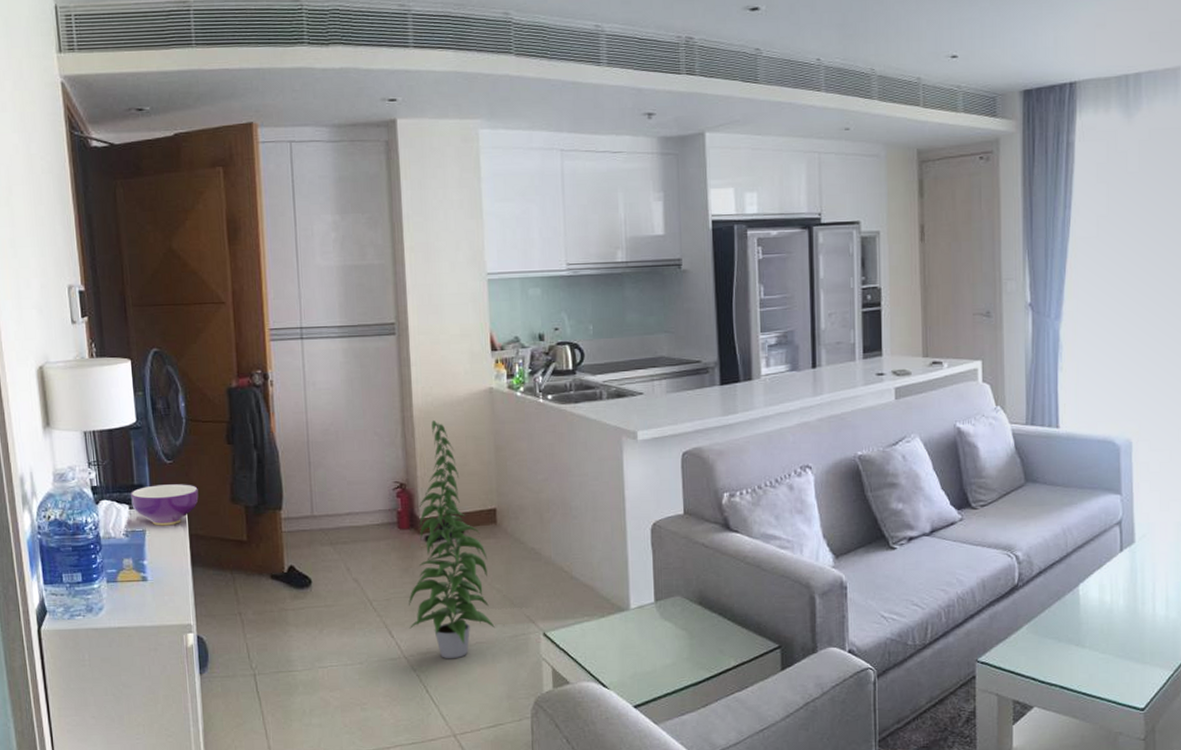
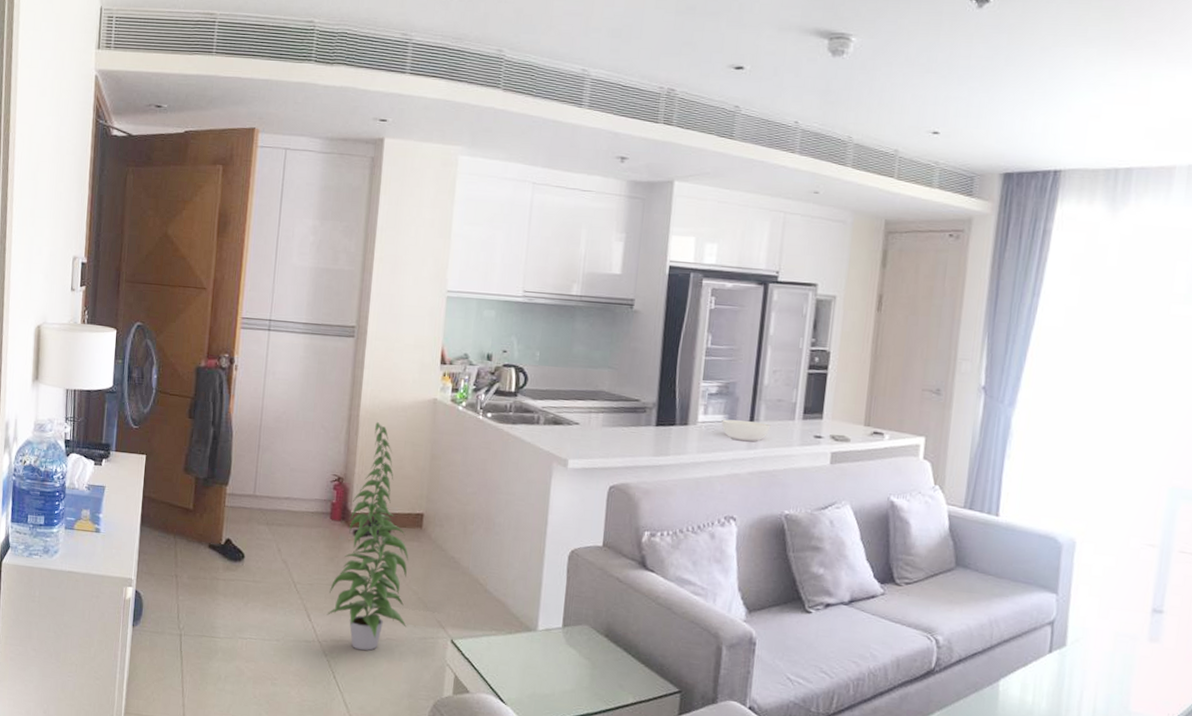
bowl: present [130,484,199,526] -> none [97,446,157,486]
bowl: none [785,367,833,390] -> present [721,419,771,443]

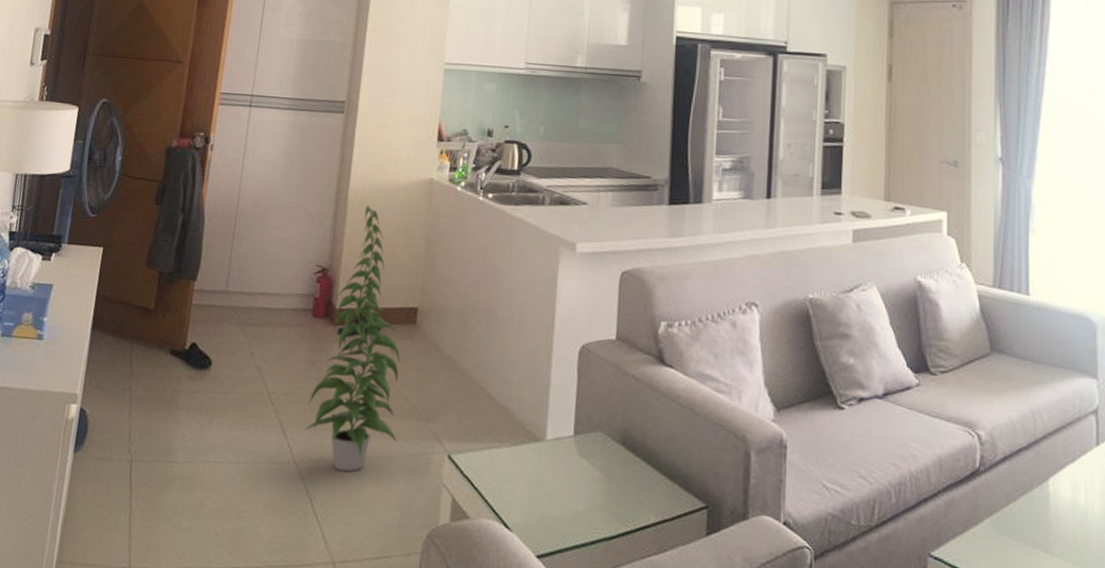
bowl: present [721,419,771,443] -> none [737,196,789,221]

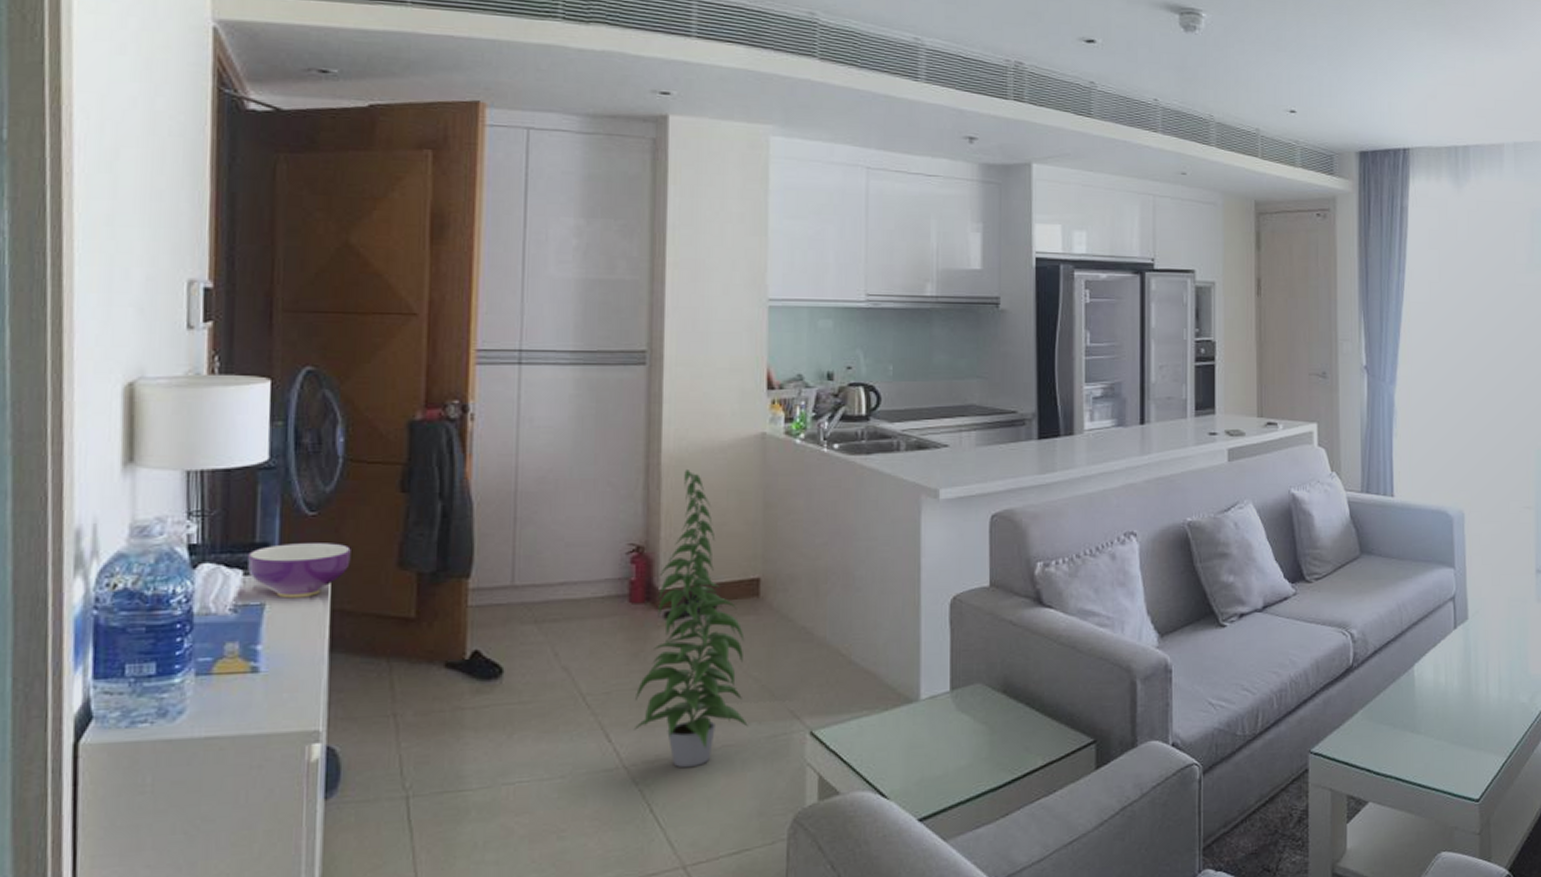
bowl: none [45,237,116,283] -> present [247,543,351,599]

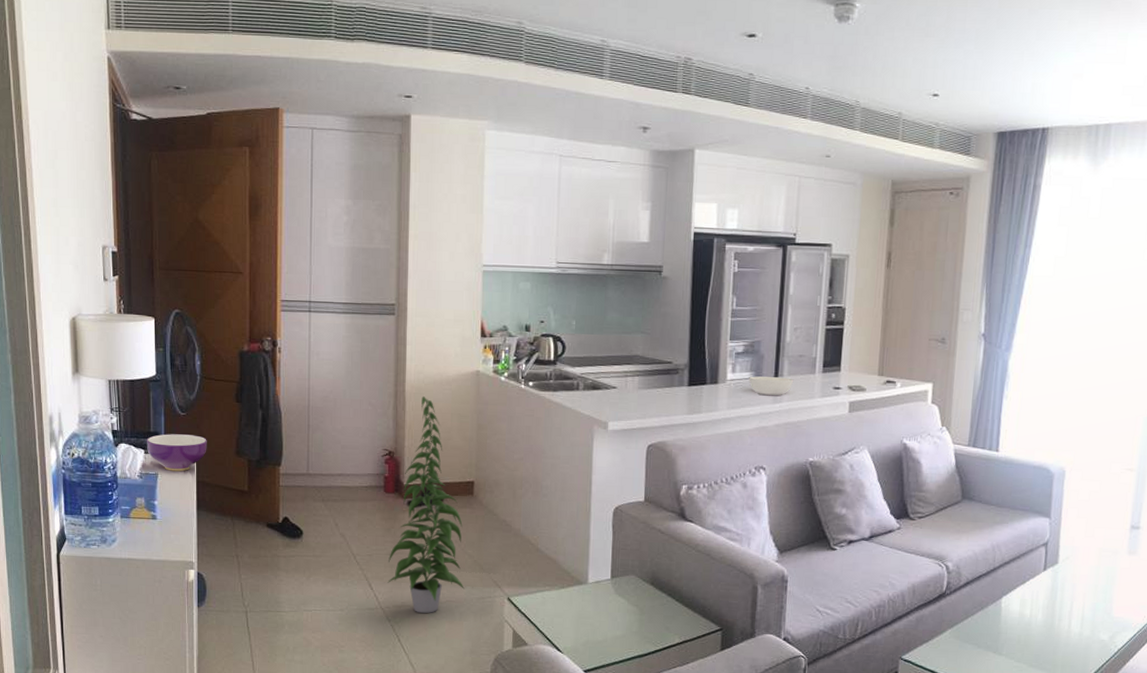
bowl: none [1110,424,1163,448] -> present [749,376,794,397]

